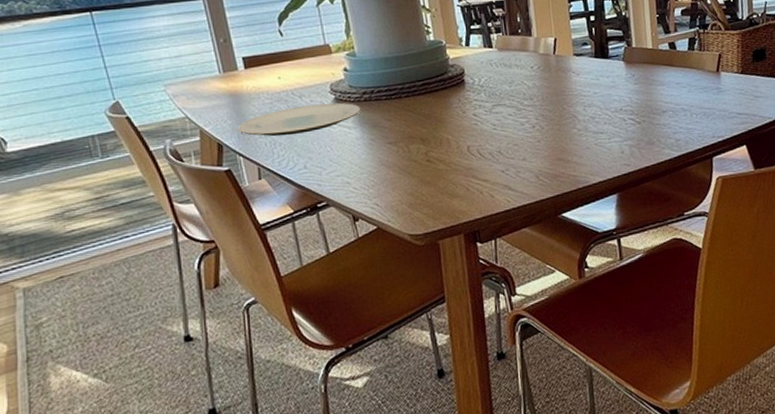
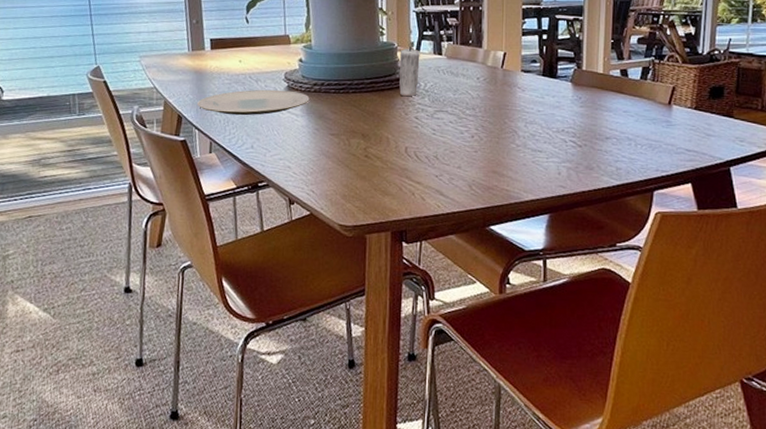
candle: none [449,37,473,95] -> present [399,41,420,97]

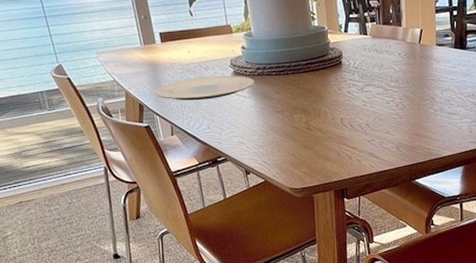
candle: present [399,41,420,97] -> none [330,24,349,74]

